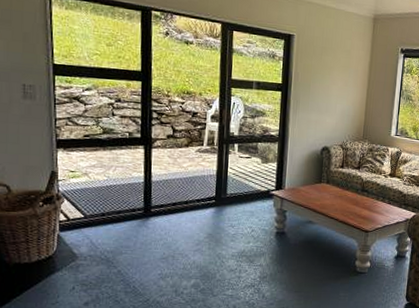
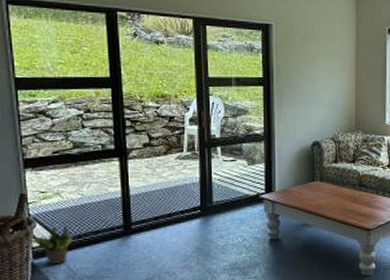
potted plant: none [57,203,98,238] -> present [29,226,74,265]

